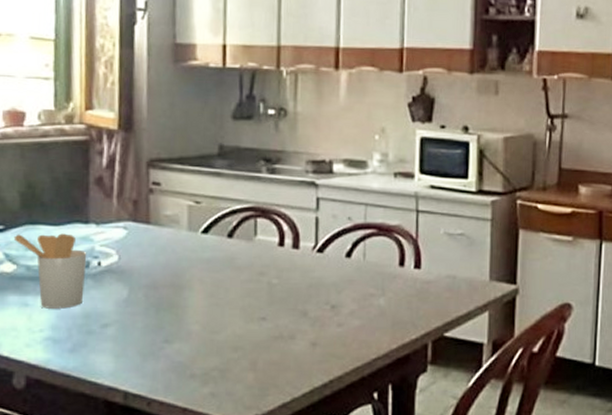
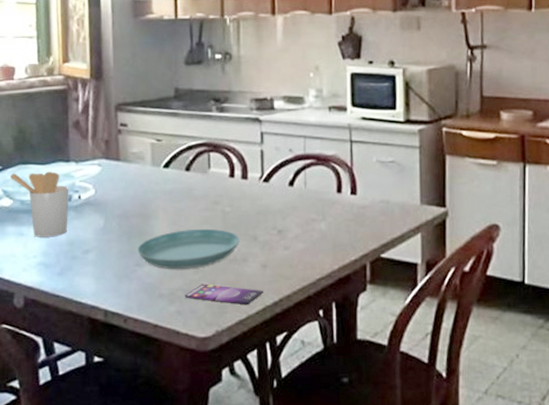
saucer: none [167,302,287,346] -> present [138,228,240,269]
smartphone: none [221,363,312,387] -> present [185,283,263,306]

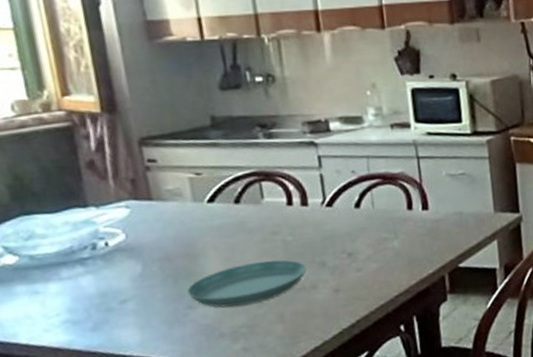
utensil holder: present [10,171,69,237] -> none [9,219,97,294]
smartphone: present [185,283,263,306] -> none [250,314,338,334]

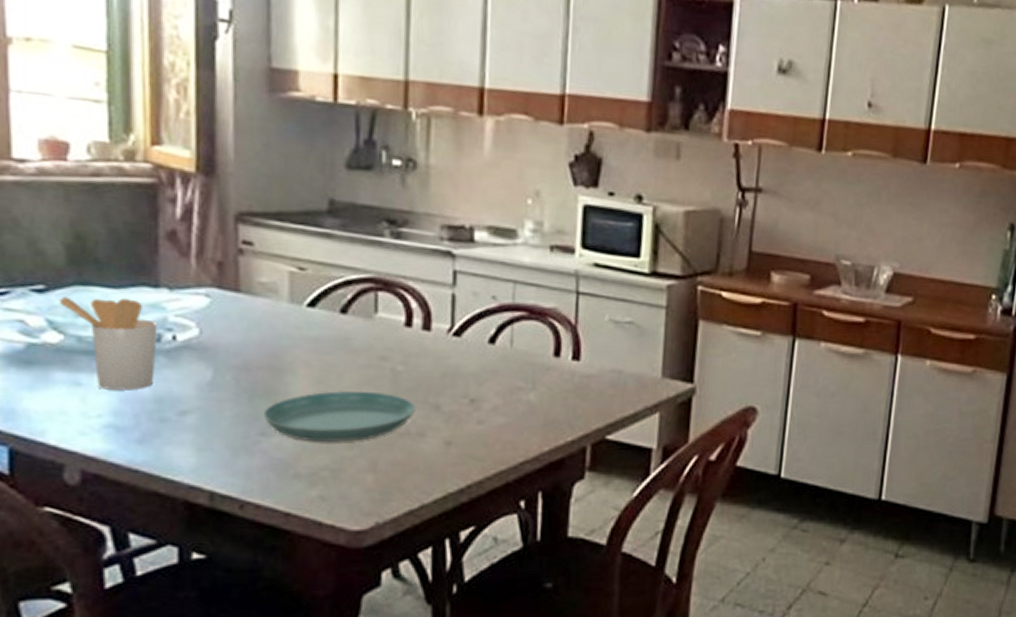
utensil holder: none [9,219,97,294] -> present [58,296,158,391]

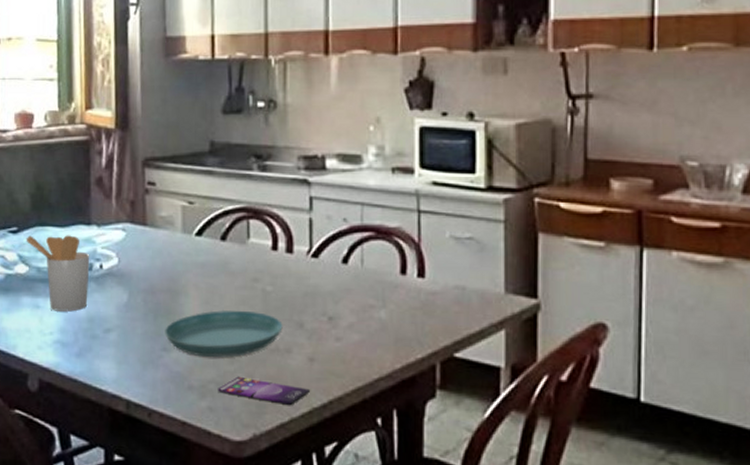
smartphone: none [332,462,445,492] -> present [218,376,310,406]

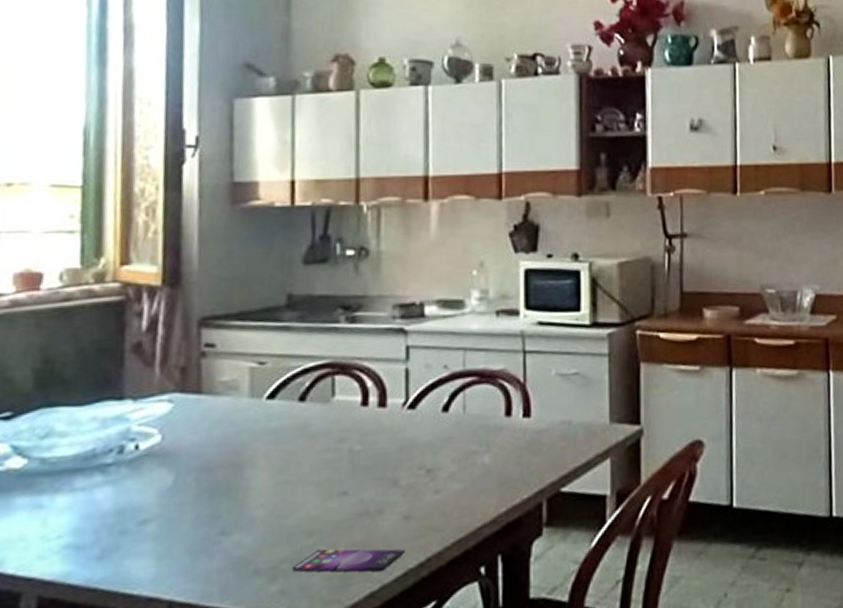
utensil holder: present [26,235,90,312] -> none [24,414,121,509]
saucer: present [165,310,283,357] -> none [224,475,374,535]

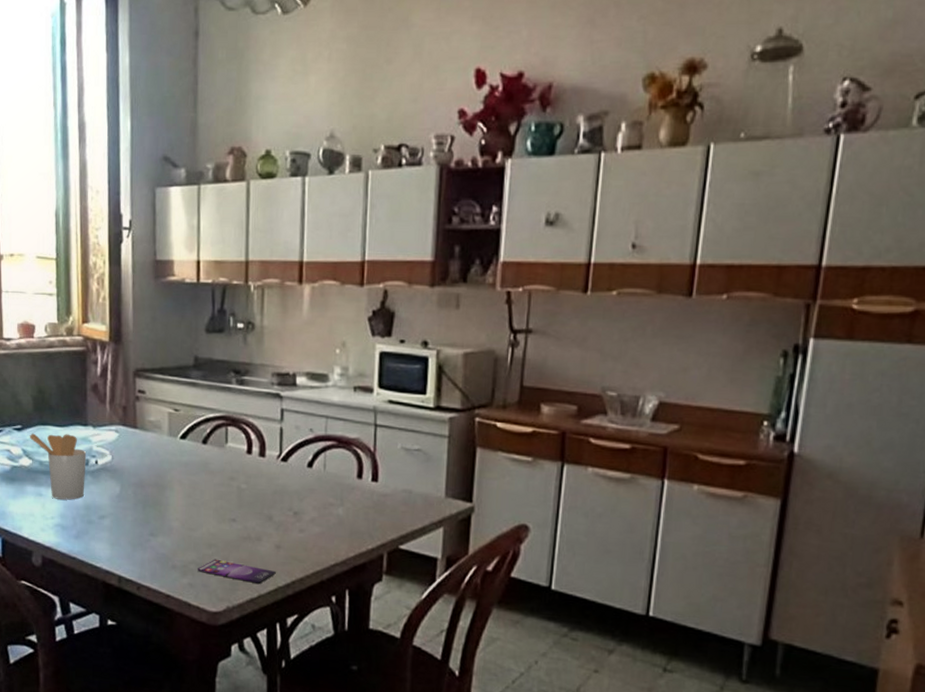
utensil holder: none [24,414,121,509] -> present [29,433,87,500]

